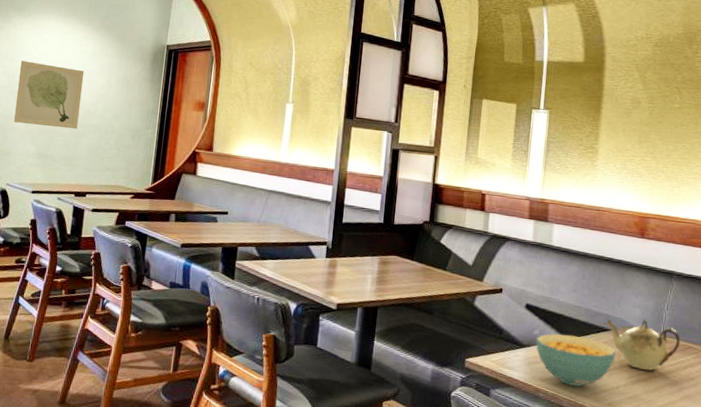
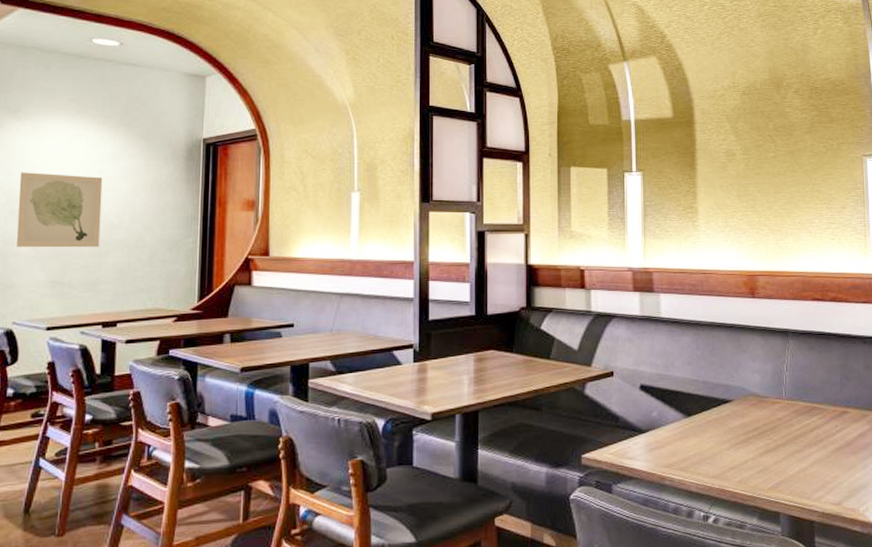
cereal bowl: present [535,333,616,387] -> none [655,412,740,468]
teapot: present [604,318,681,371] -> none [724,383,804,439]

